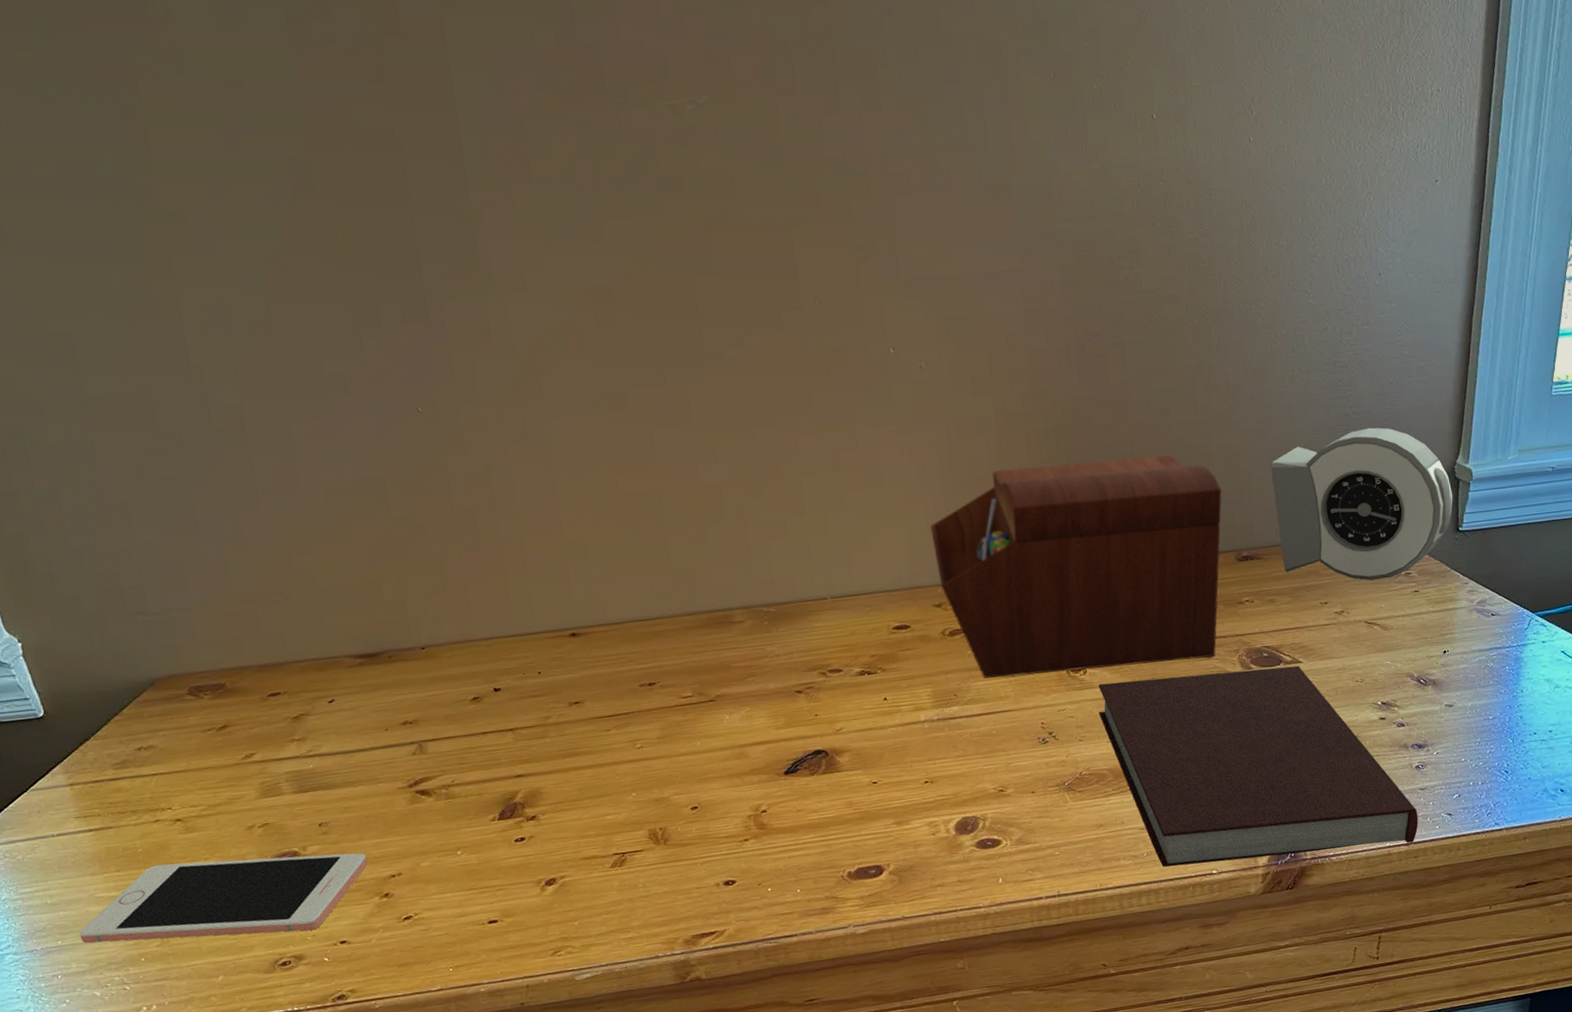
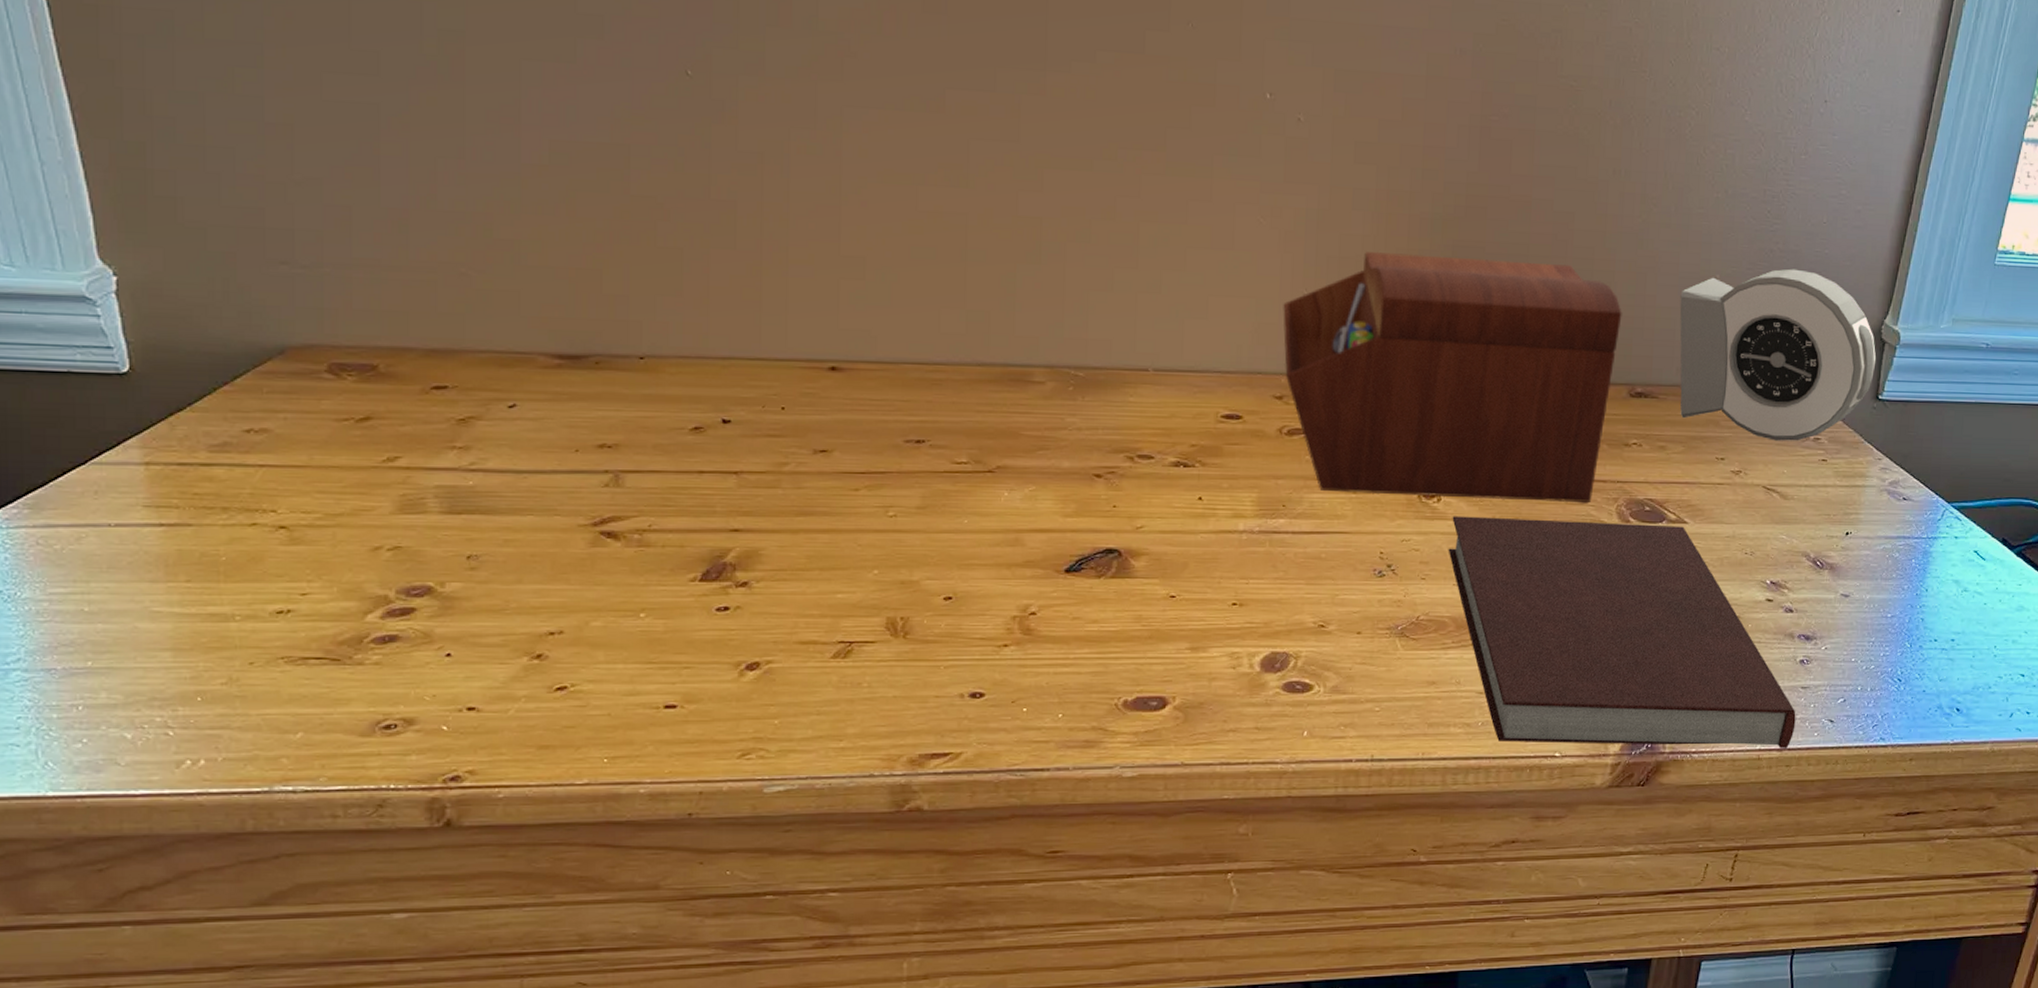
cell phone: present [79,853,368,943] -> none [119,580,521,689]

